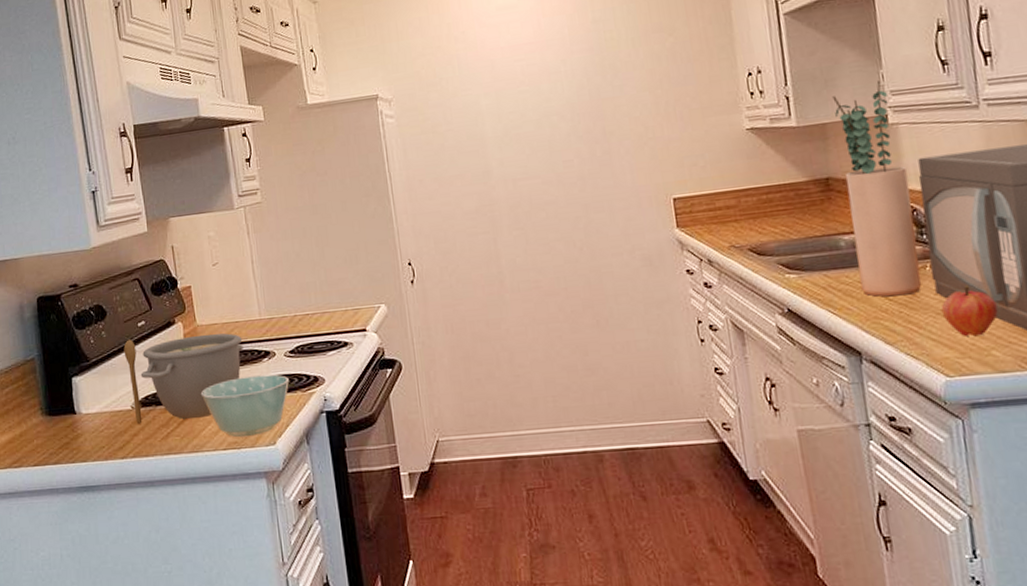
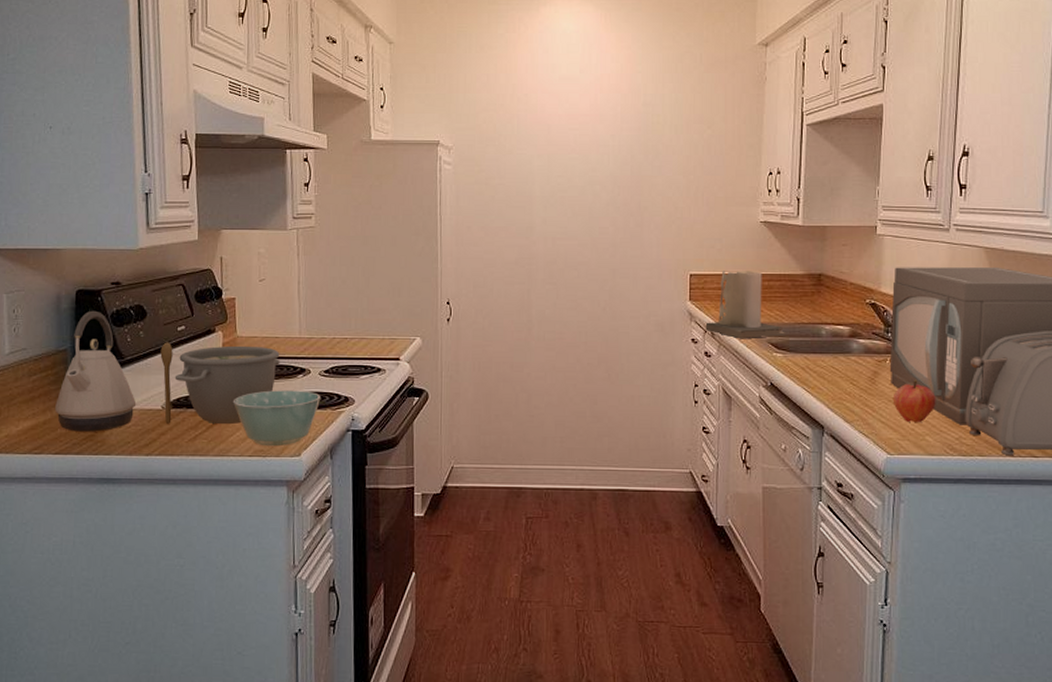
kettle: none [29,315,107,442] -> present [55,310,137,433]
paper towel roll: none [699,184,798,264] -> present [705,271,787,339]
vase: present [832,81,922,297] -> none [832,196,885,382]

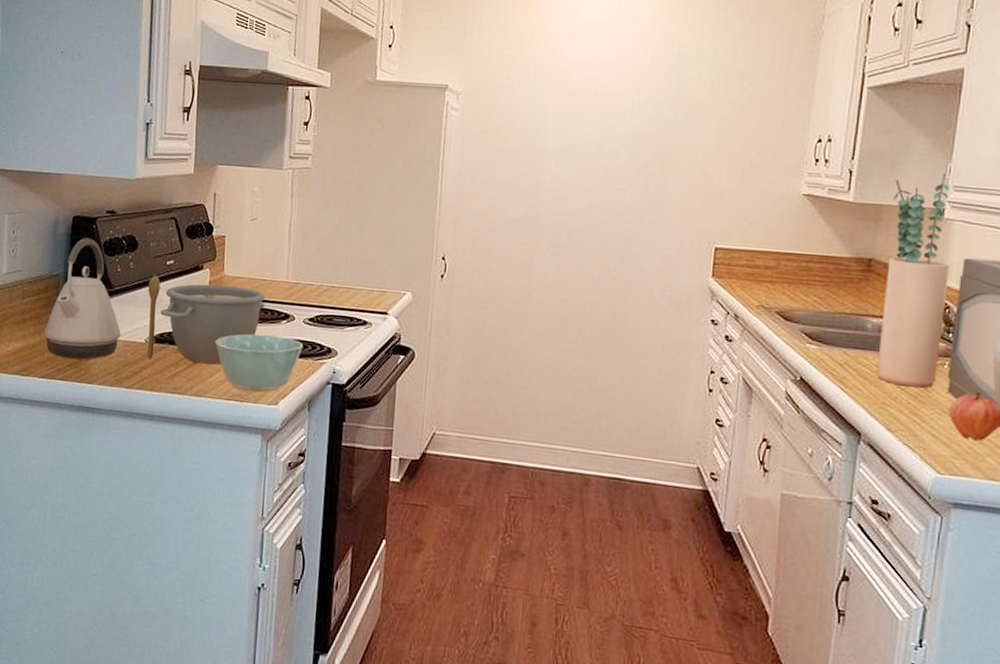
paper towel roll: present [705,271,787,339] -> none [728,247,824,326]
vase: none [832,196,885,382] -> present [876,174,951,388]

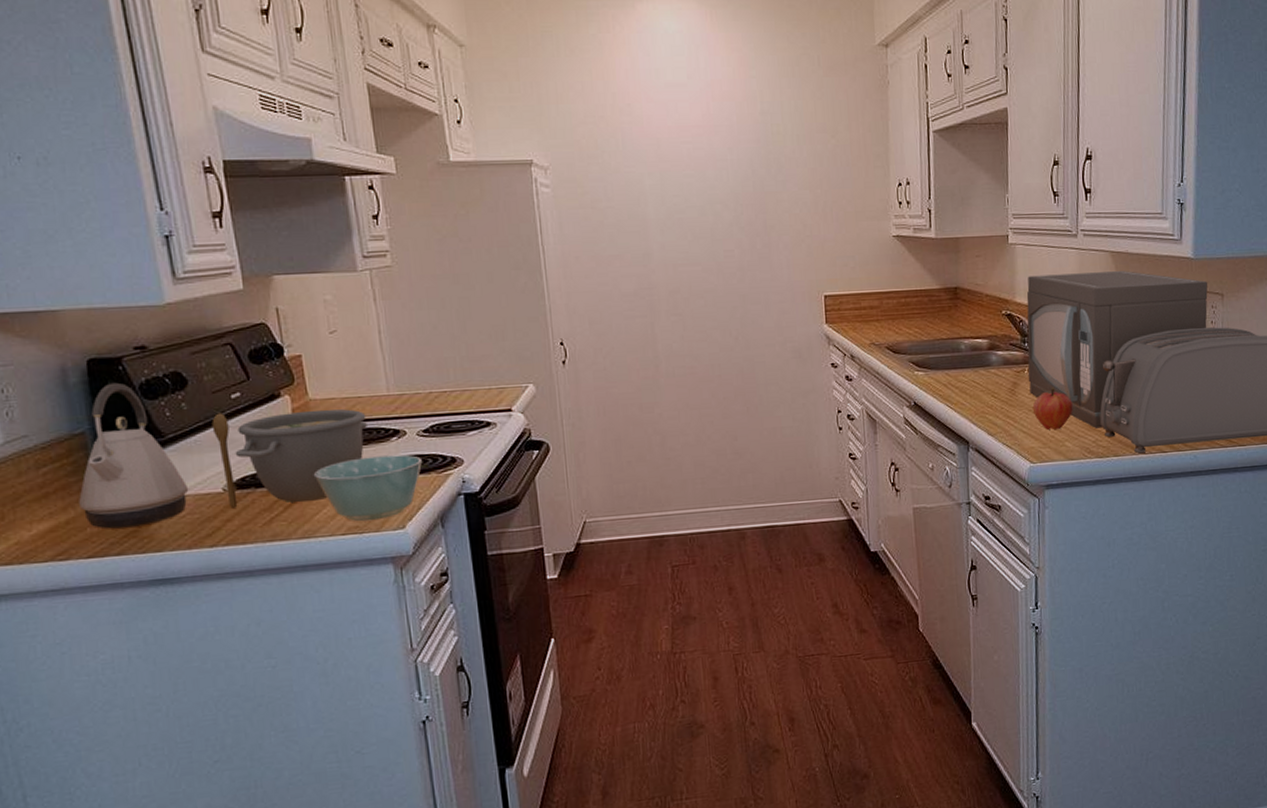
vase: present [876,174,951,388] -> none [966,204,1021,395]

